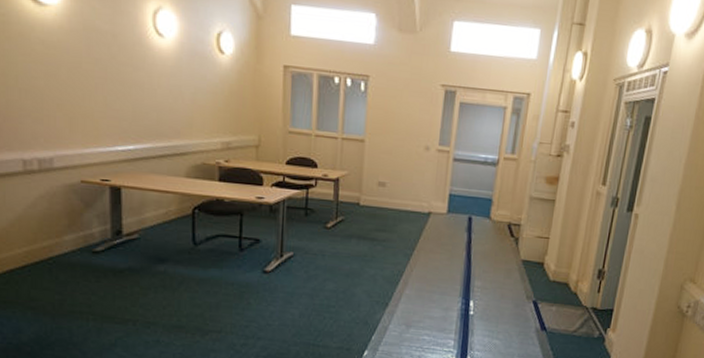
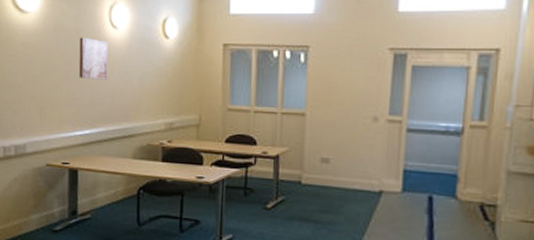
wall art: none [117,41,154,93] -> present [79,37,109,80]

